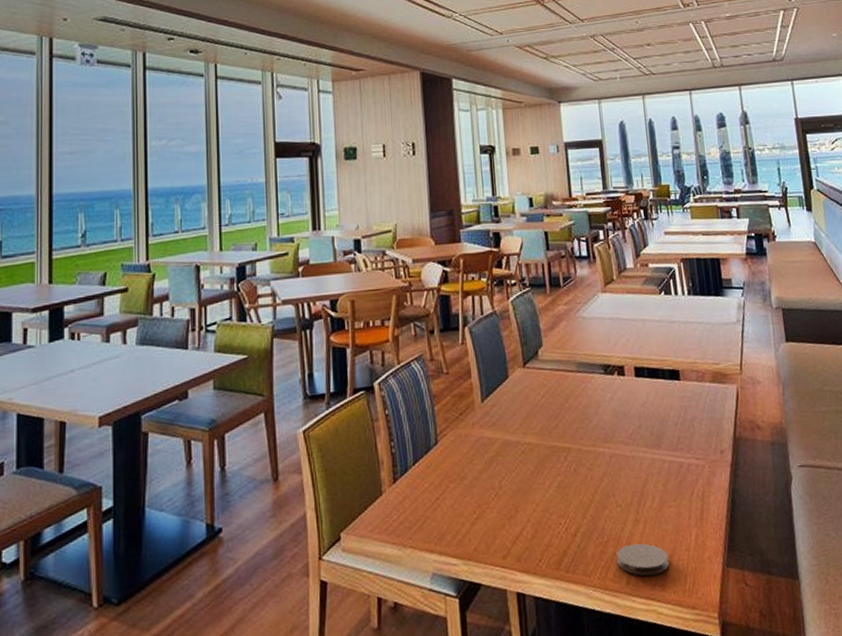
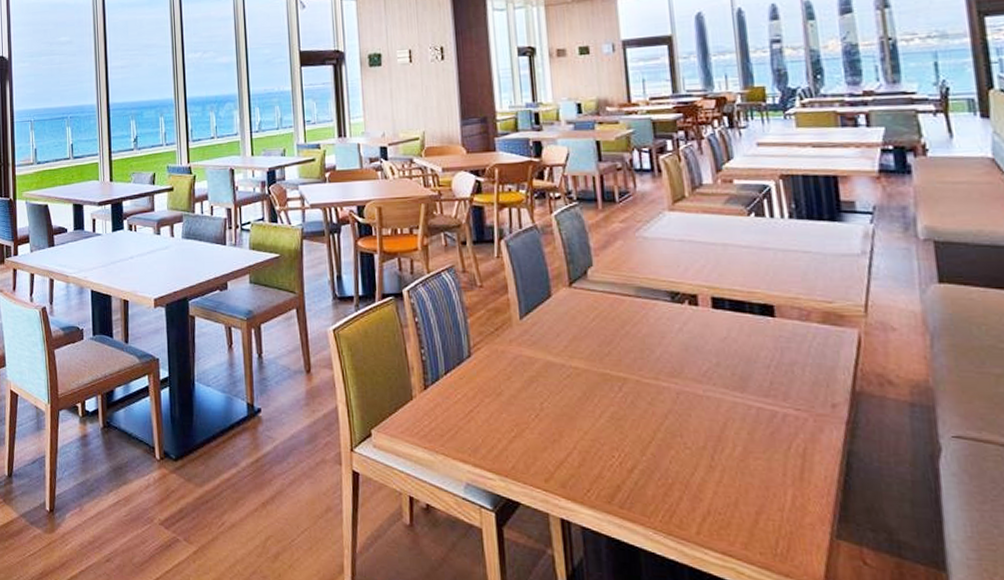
coaster: present [617,543,669,576] -> none [684,491,755,531]

